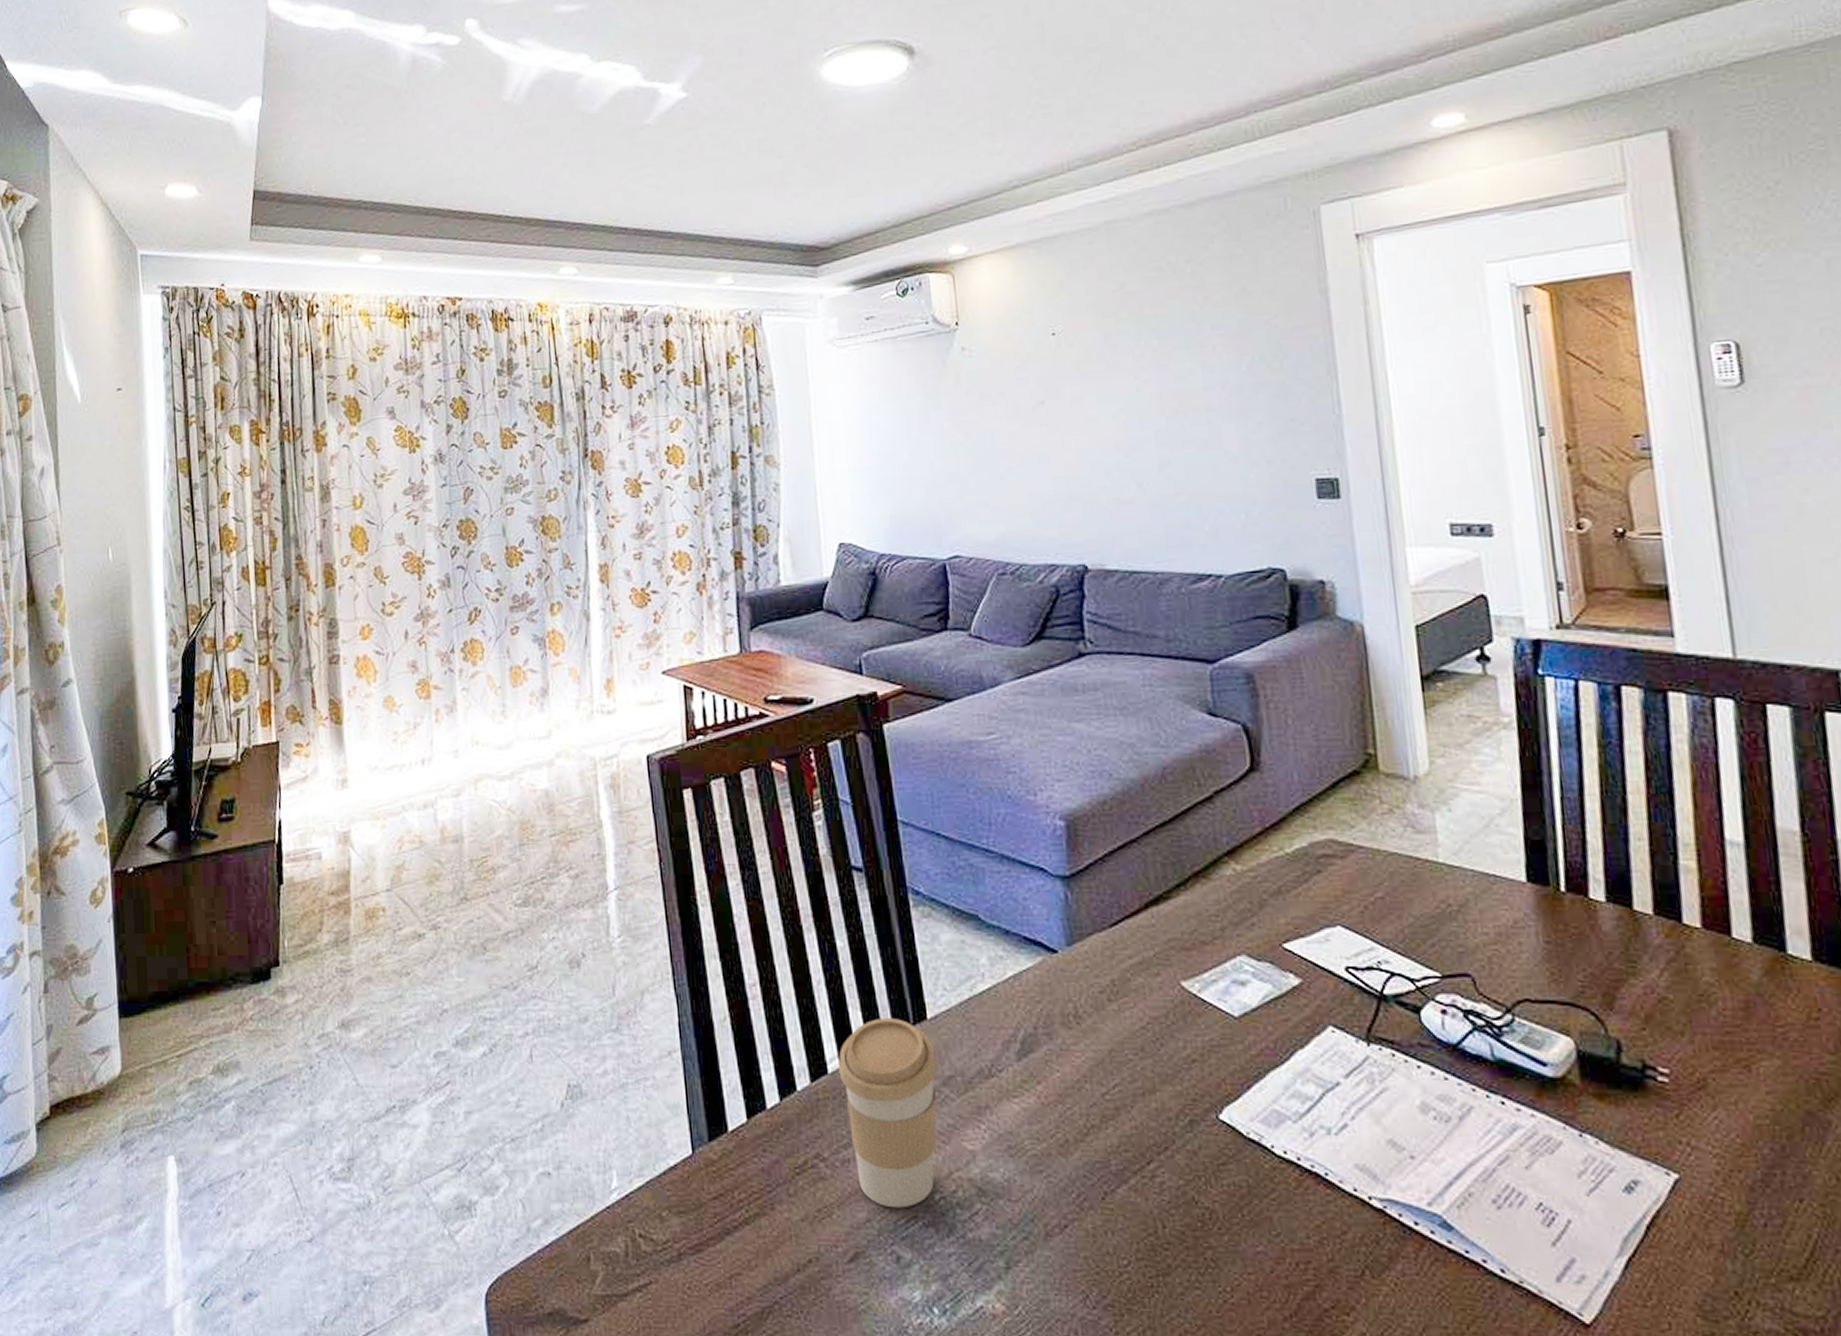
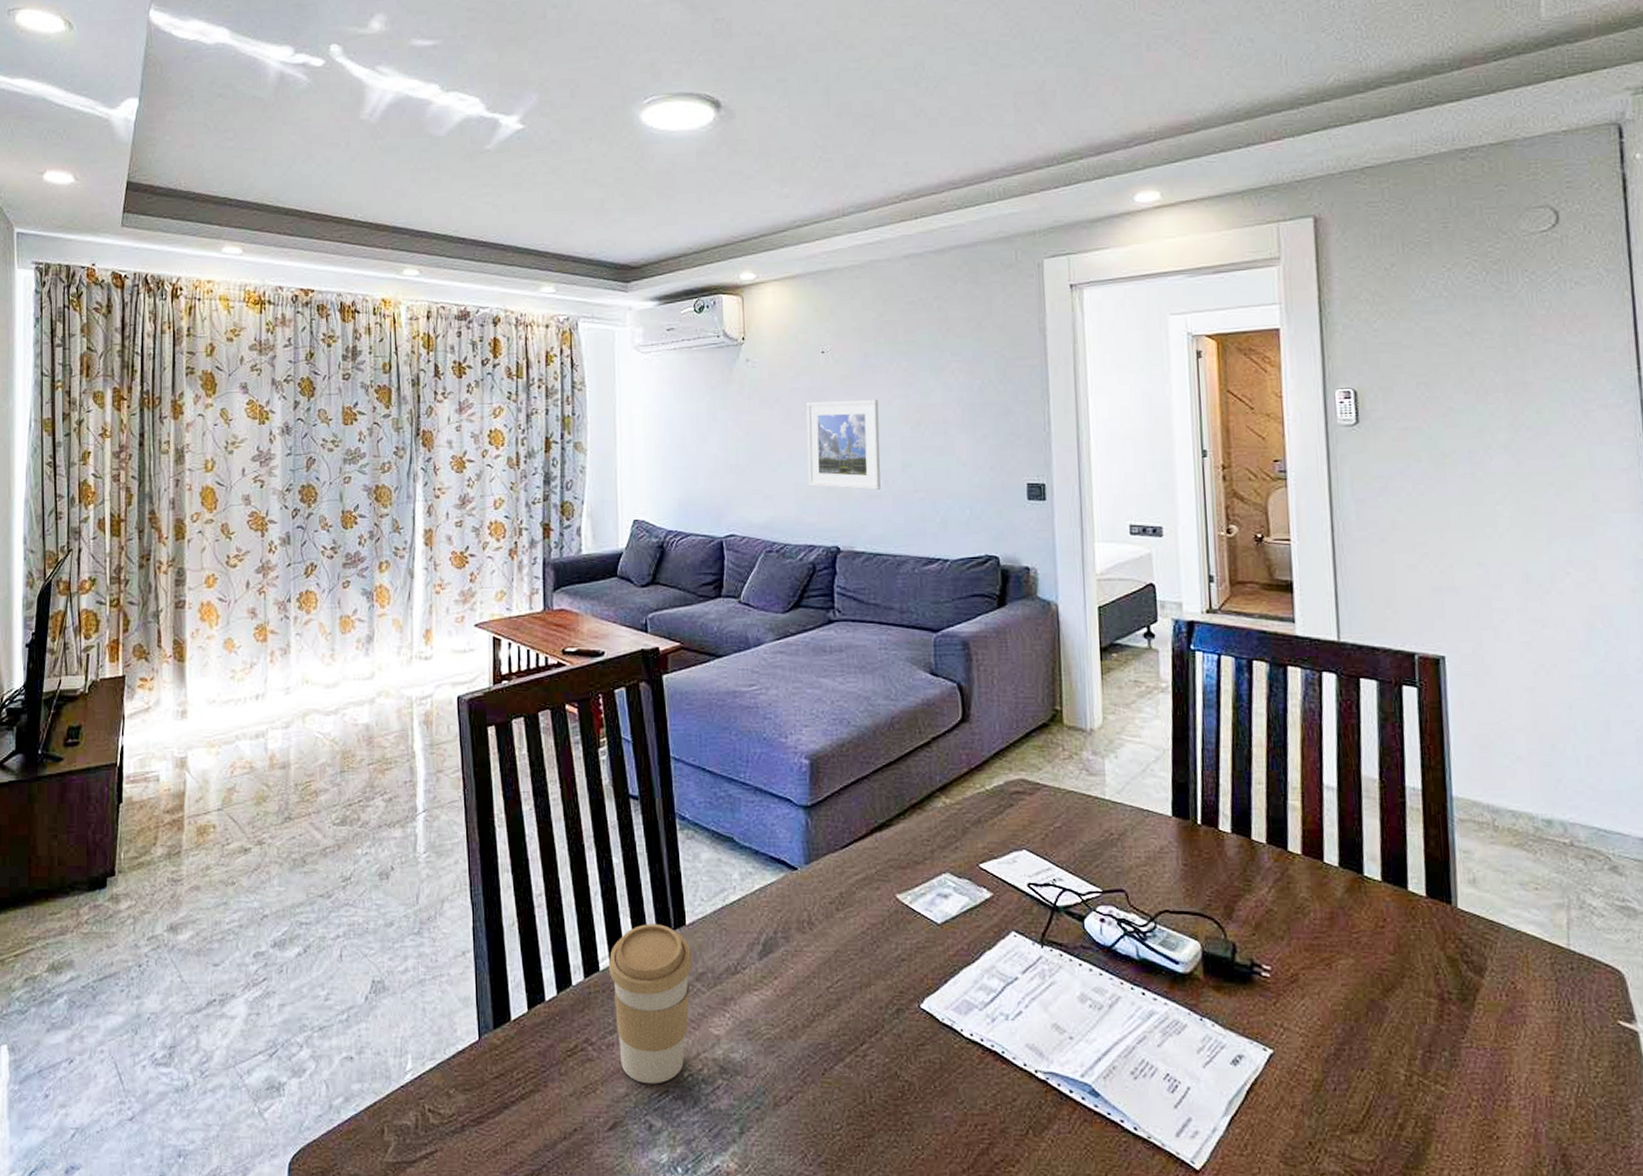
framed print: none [1036,386,1134,496] -> present [805,399,881,490]

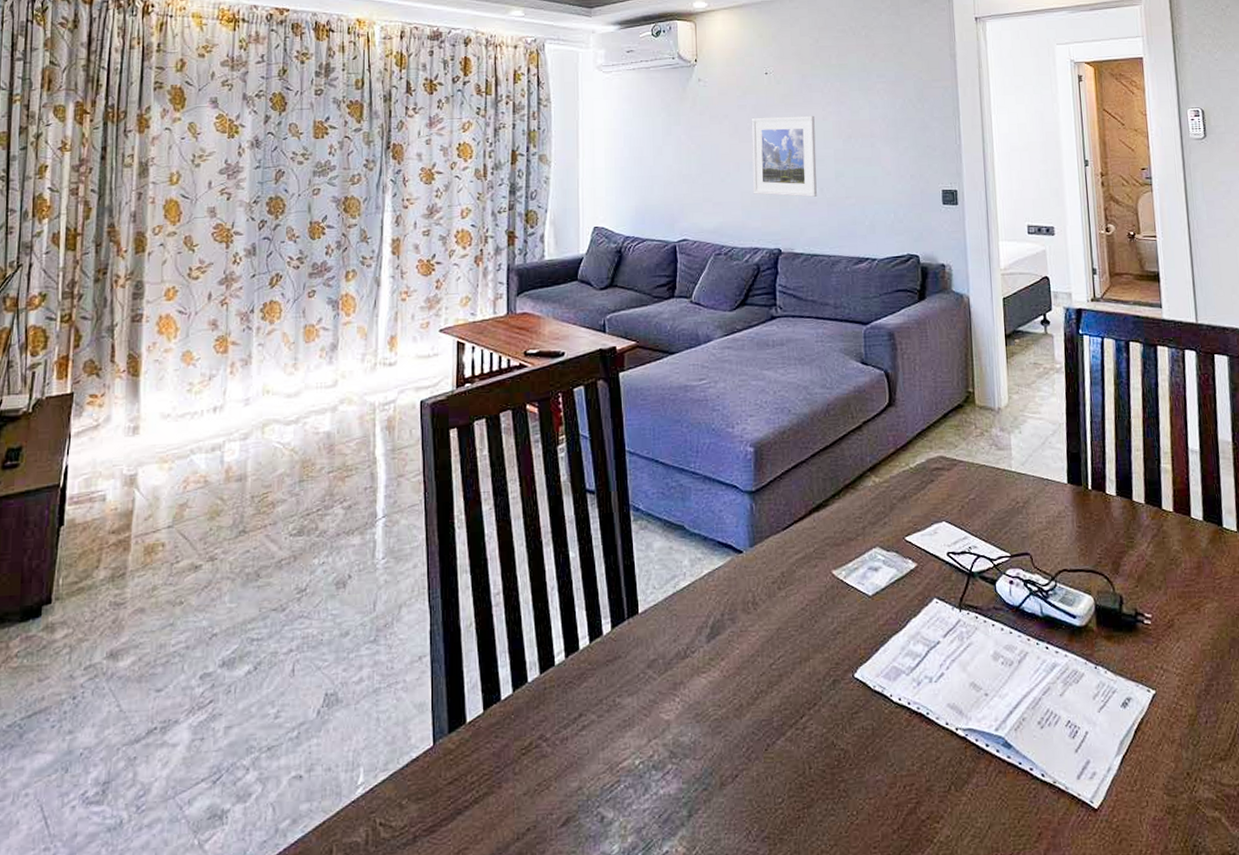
coffee cup: present [608,924,693,1084] -> none [564,614,645,776]

